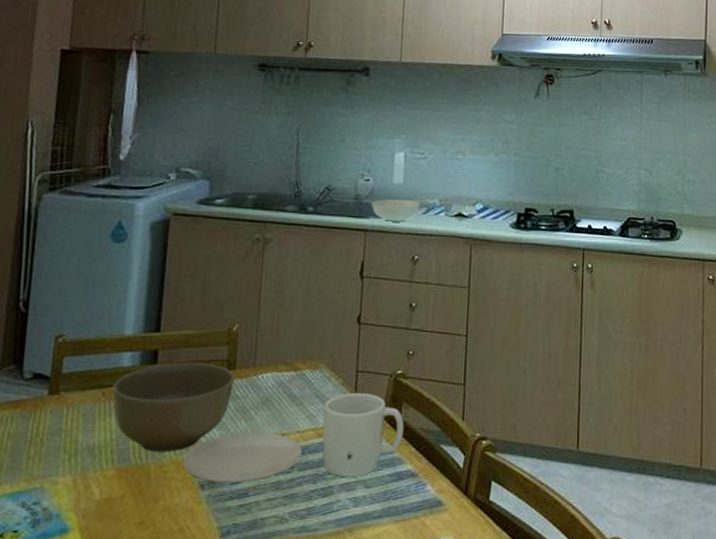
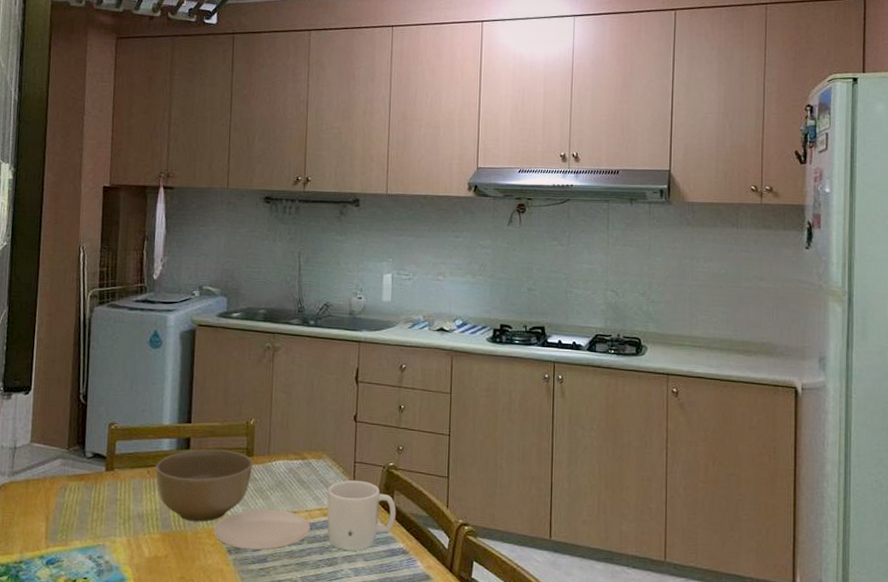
bowl: present [371,199,420,222] -> none [363,315,406,335]

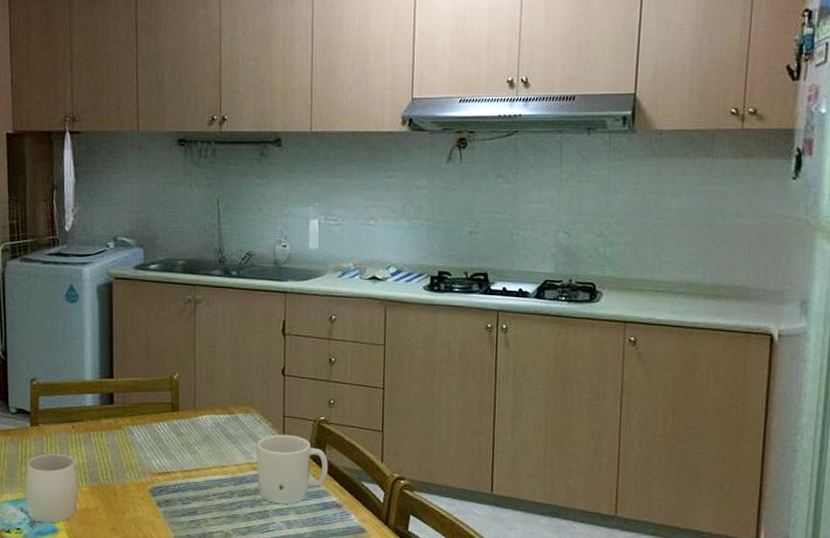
mug: none [95,498,151,572] -> present [25,453,79,524]
bowl: present [155,448,254,522] -> none [79,403,179,476]
plate: present [213,509,310,550] -> none [141,463,240,503]

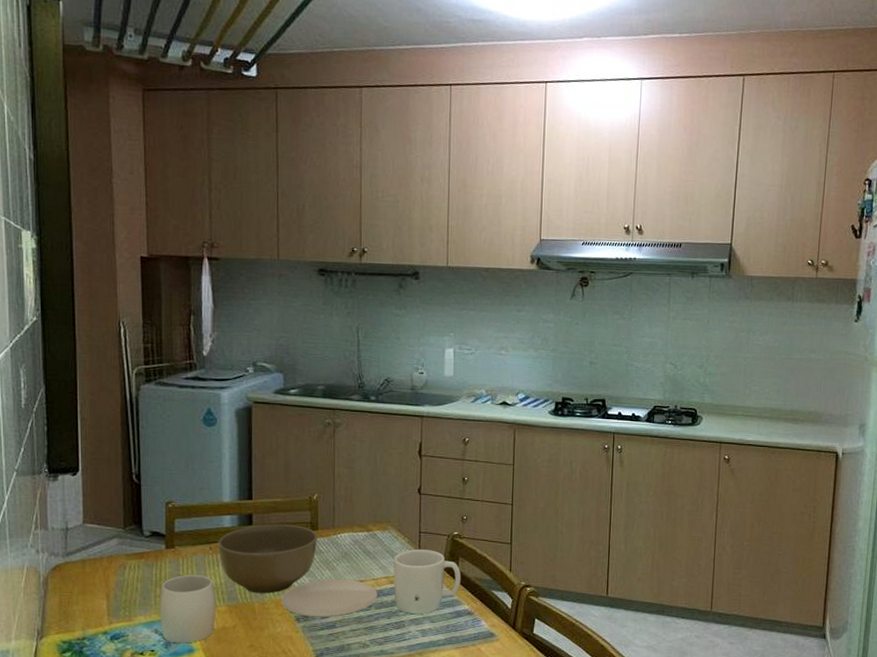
bowl: none [79,403,179,476] -> present [217,524,318,594]
plate: none [141,463,240,503] -> present [280,579,377,617]

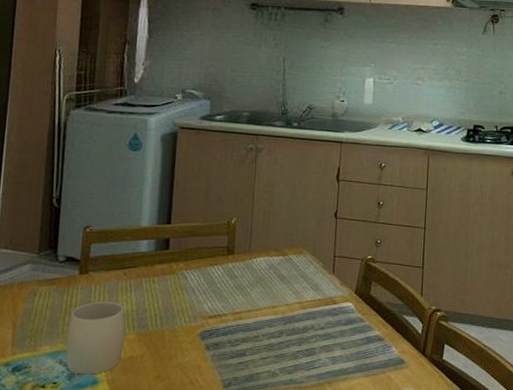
bowl: present [217,524,318,594] -> none [132,248,234,321]
plate: present [280,579,377,617] -> none [191,304,290,345]
mug: present [393,549,462,614] -> none [305,273,374,340]

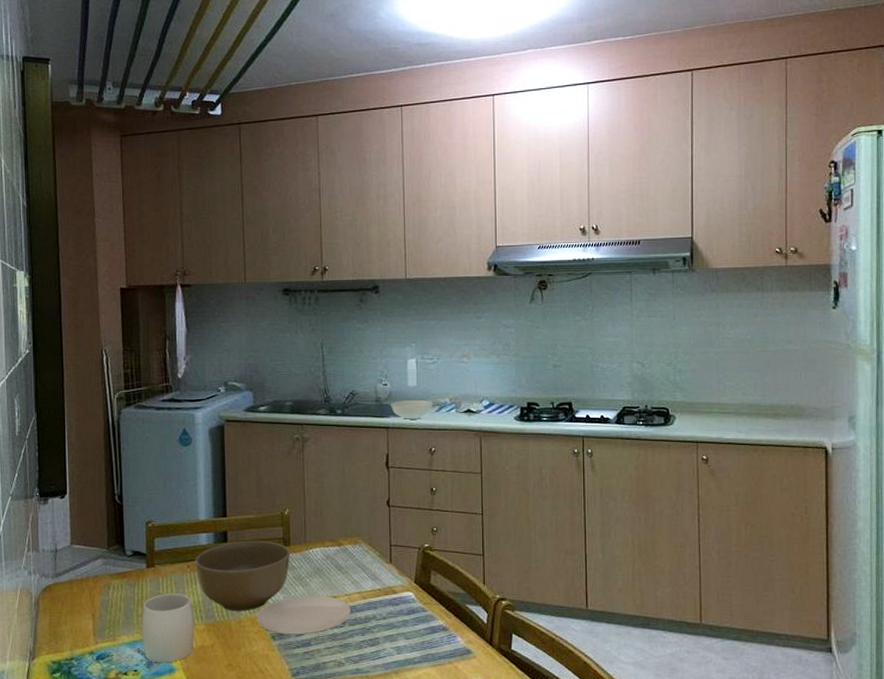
bowl: none [132,248,234,321] -> present [194,540,291,611]
plate: none [191,304,290,345] -> present [256,595,351,635]
bowl: none [345,117,387,136] -> present [390,400,433,419]

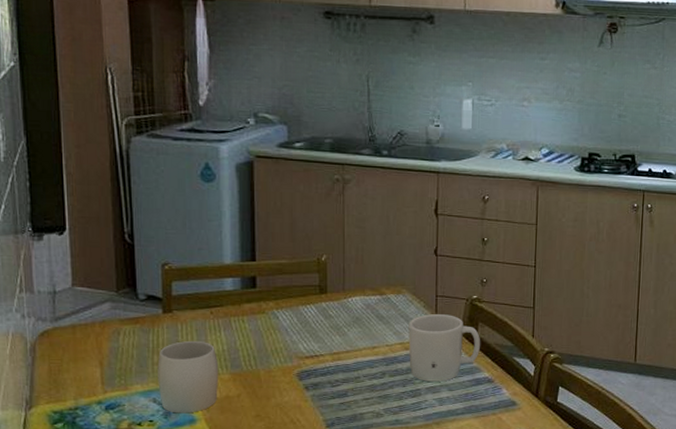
bowl: present [194,540,291,611] -> none [218,287,328,361]
plate: present [256,595,351,635] -> none [288,345,391,385]
mug: none [365,562,435,630] -> present [408,313,481,382]
bowl: present [390,400,433,419] -> none [442,144,489,165]

